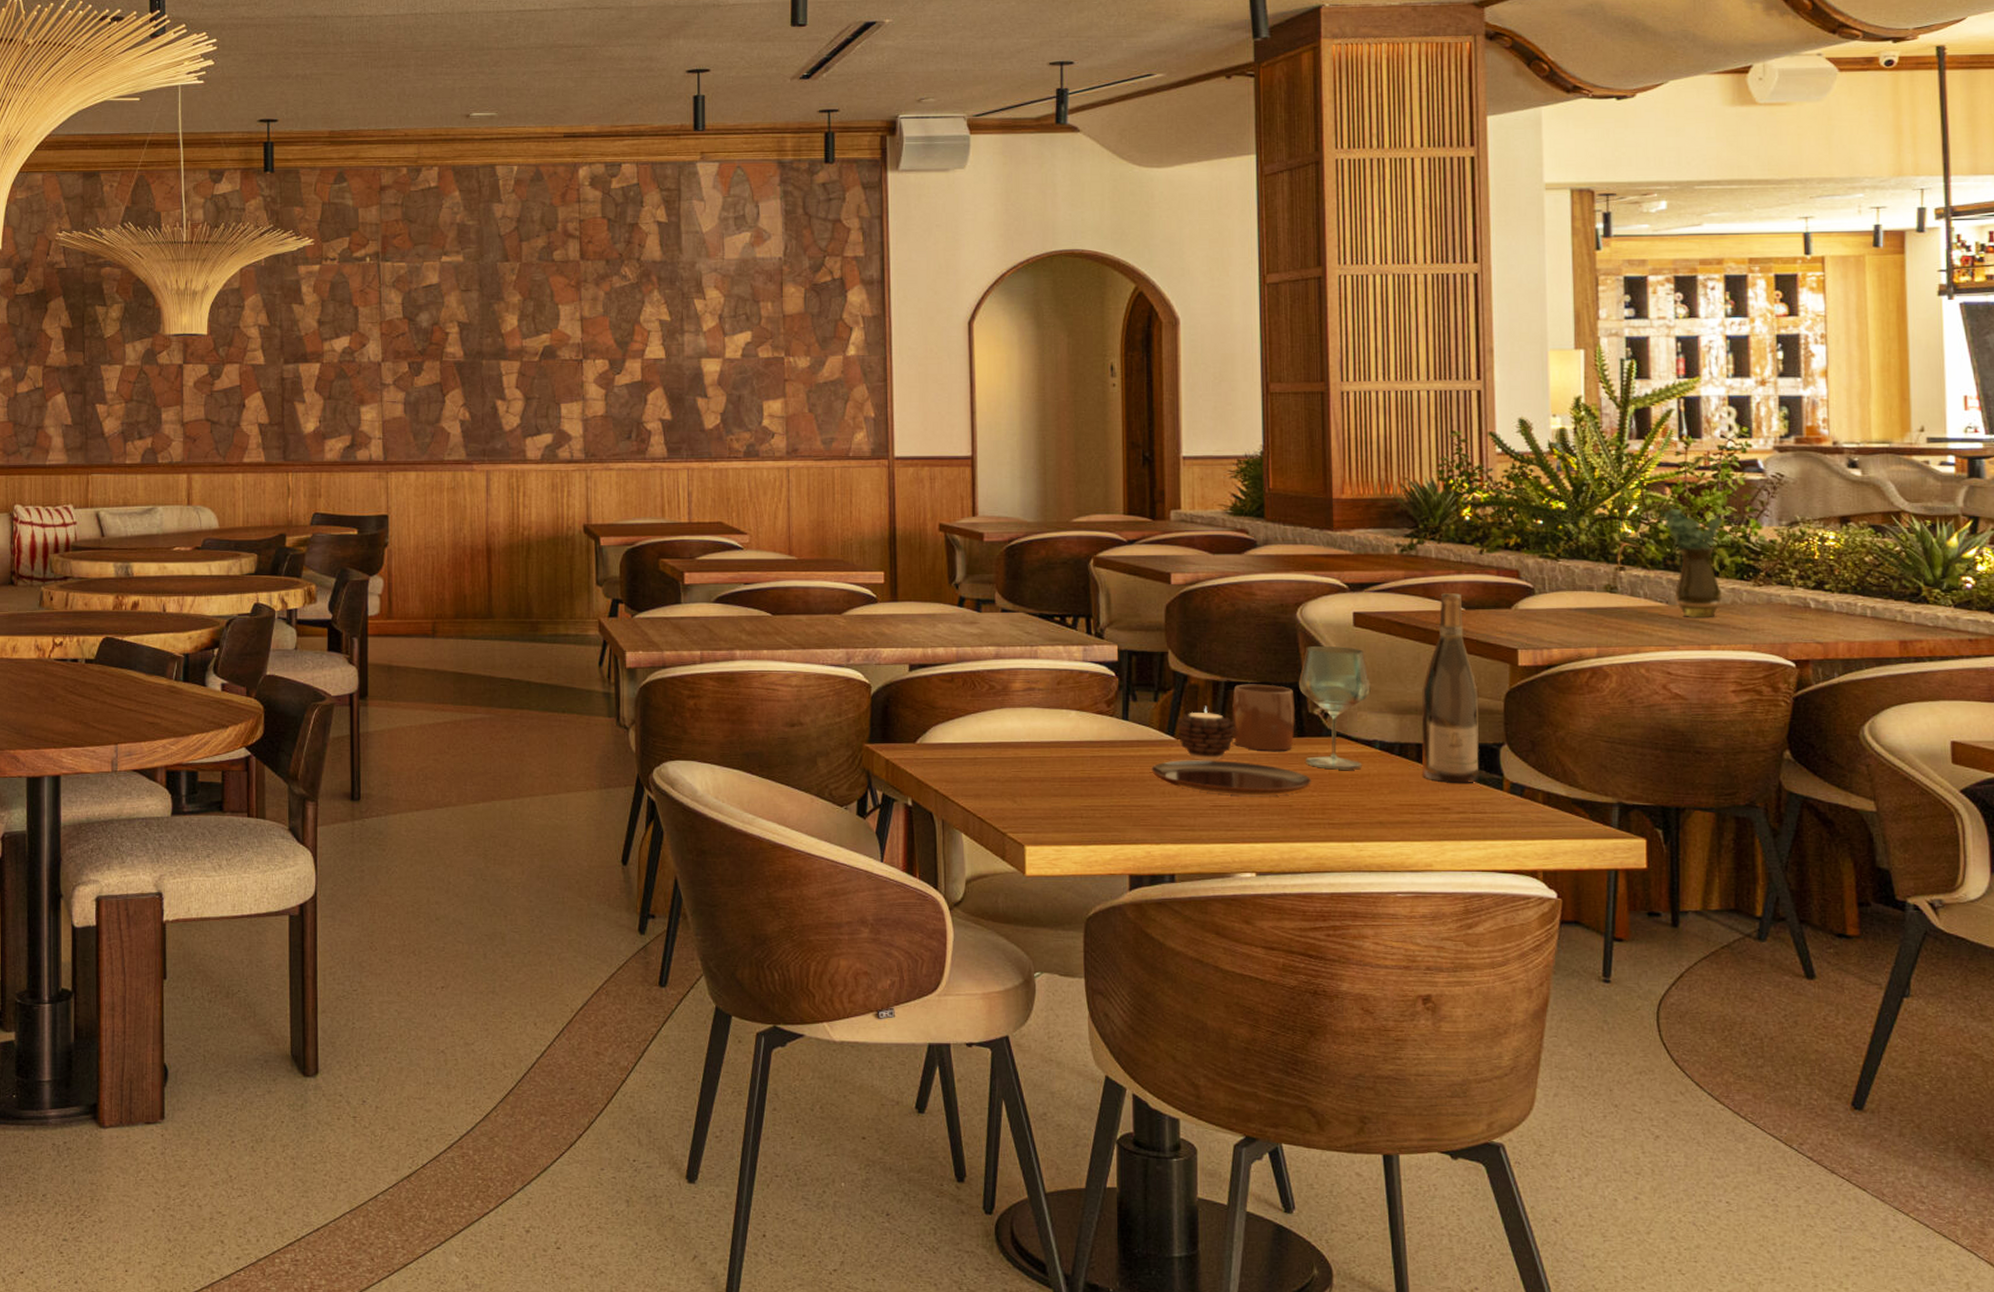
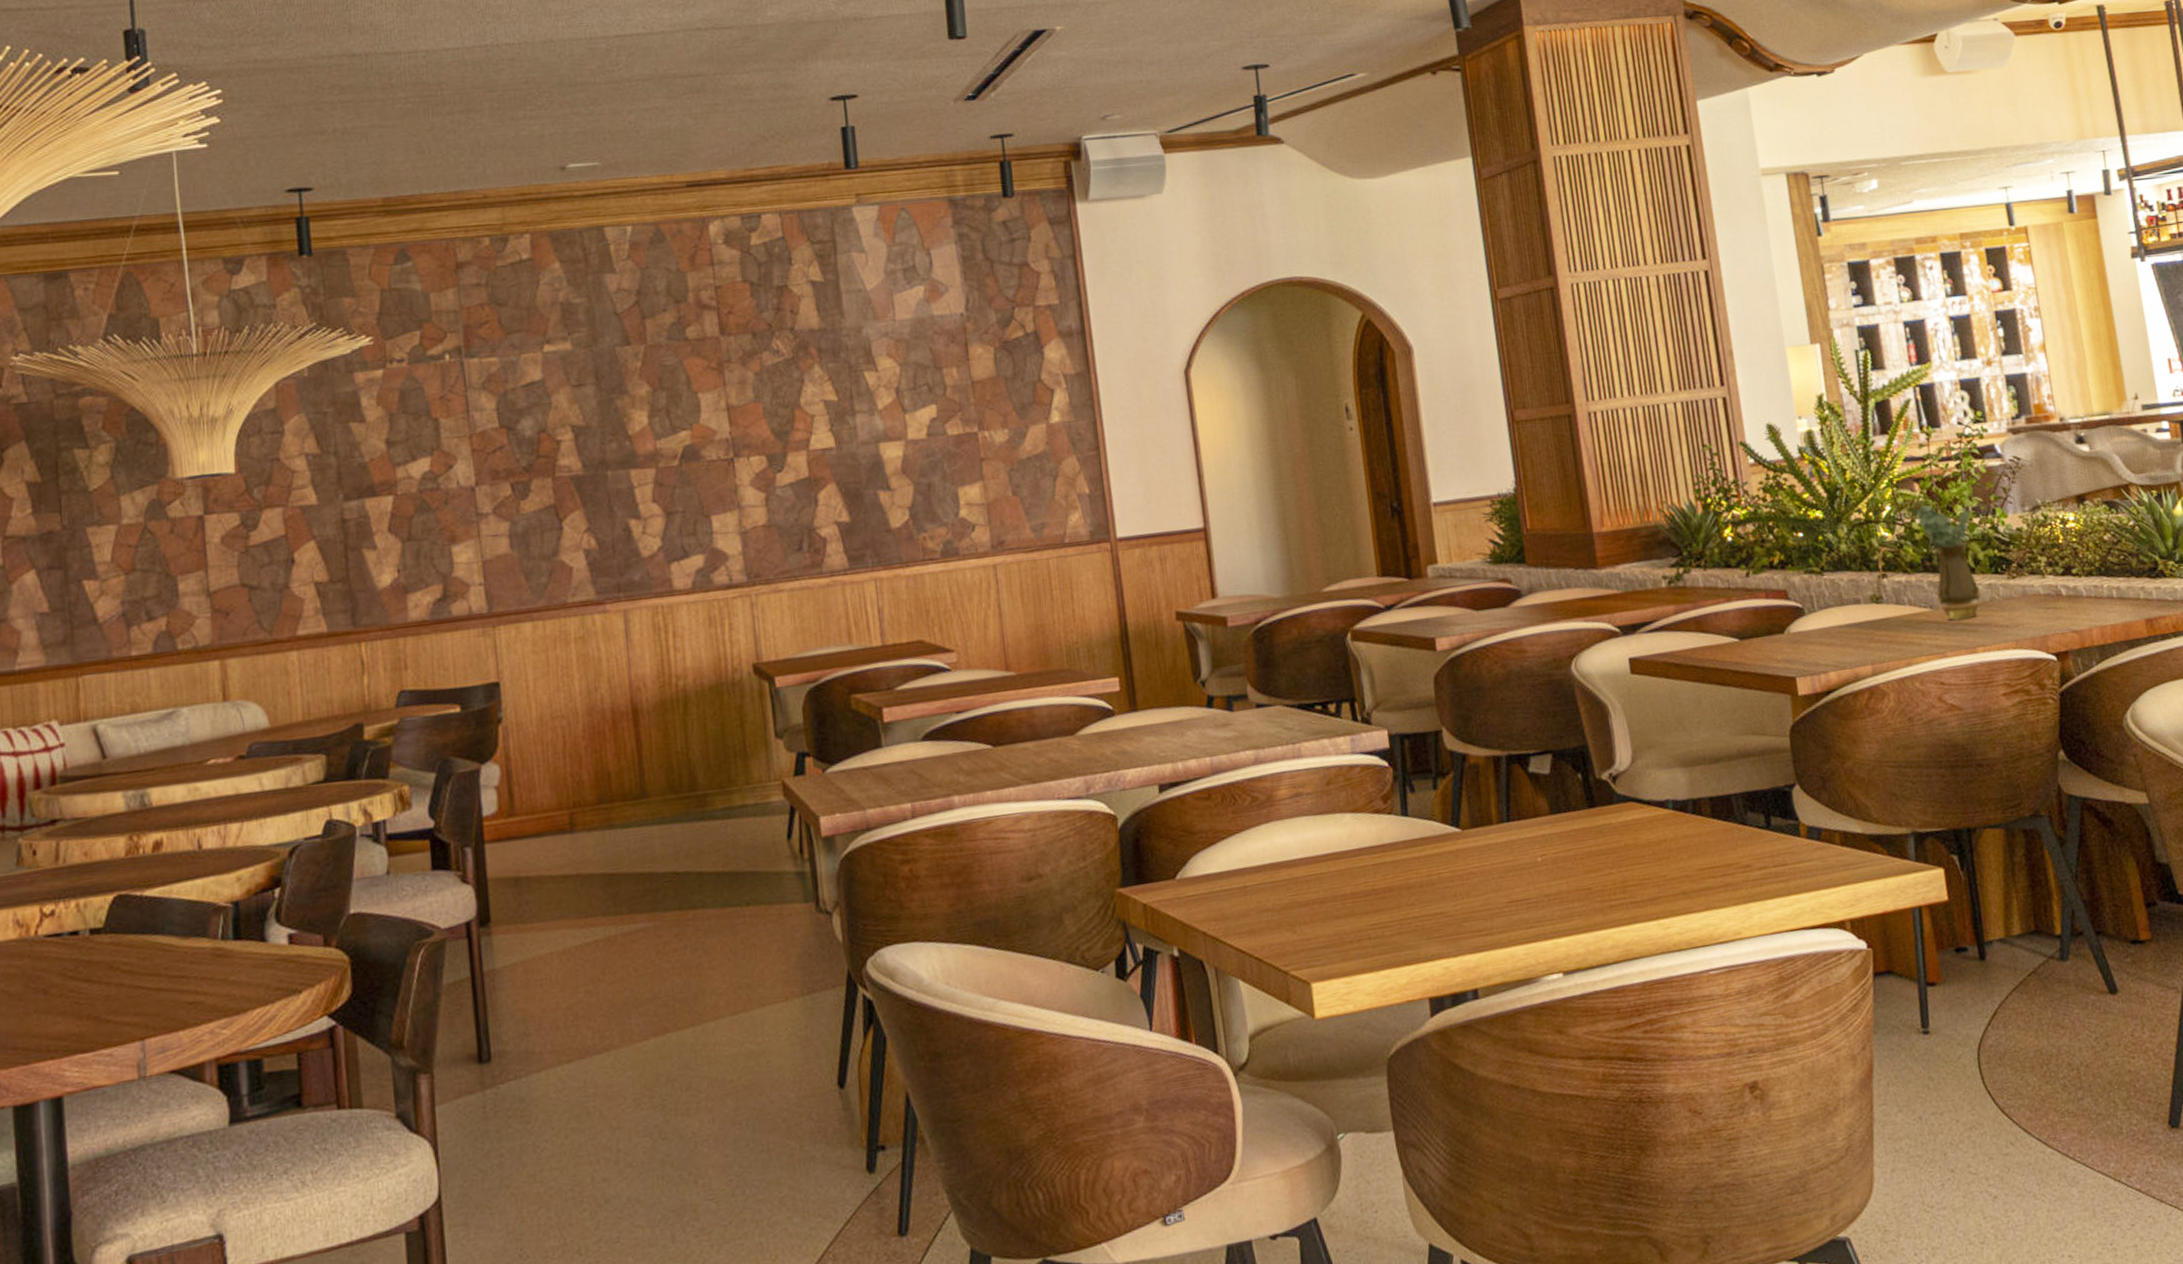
plate: present [1150,760,1311,796] -> none [1438,845,1608,887]
candle: present [1177,705,1235,760] -> none [1460,786,1523,851]
mug: present [1232,684,1296,751] -> none [1516,752,1585,830]
wine glass: present [1298,645,1371,770] -> none [1581,698,1658,841]
wine bottle: present [1421,593,1480,783] -> none [1707,623,1776,837]

